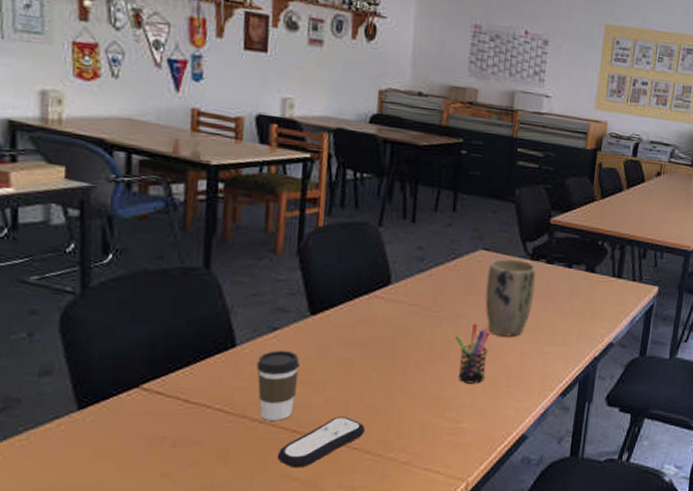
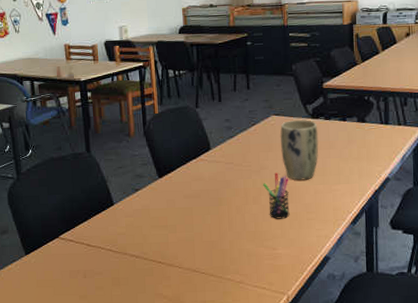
coffee cup: present [257,350,300,421] -> none [129,204,157,256]
remote control: present [277,416,365,468] -> none [150,250,207,289]

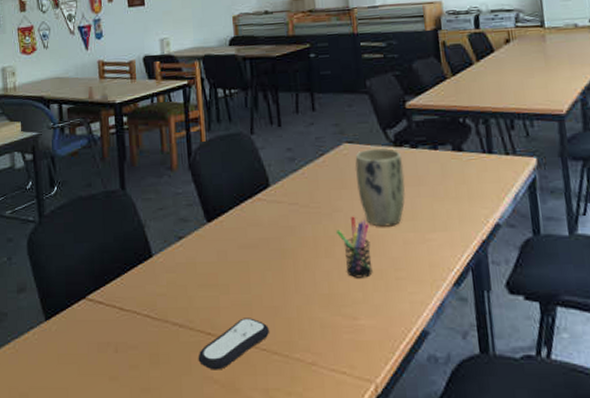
remote control: none [150,250,207,289] -> present [198,318,269,370]

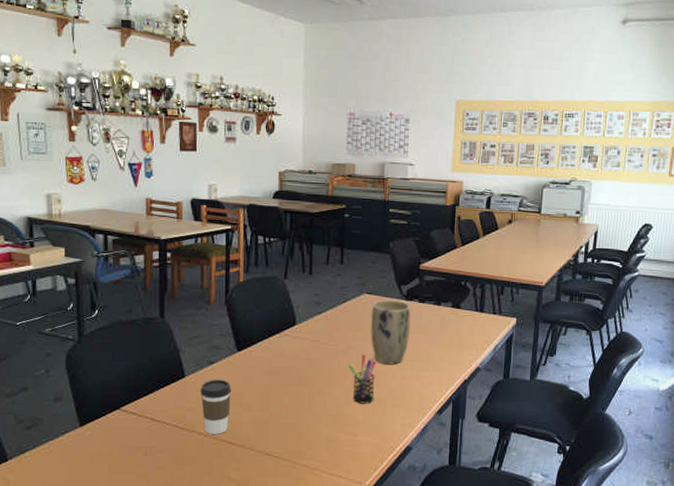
coffee cup: none [171,256,205,324] -> present [200,379,231,435]
remote control: present [198,318,269,370] -> none [218,431,282,472]

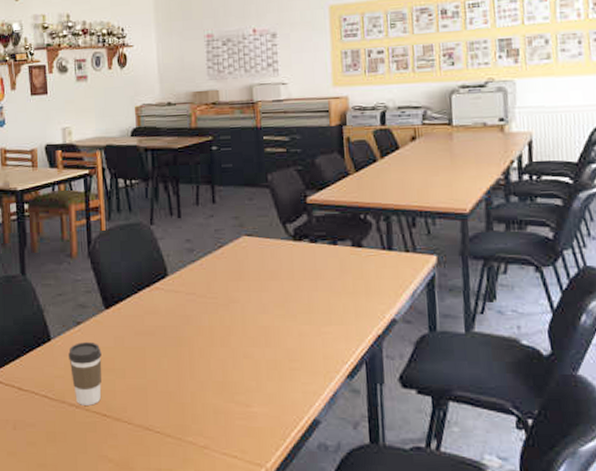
pen holder: present [349,354,376,404] -> none [233,308,267,367]
plant pot: present [370,300,411,365] -> none [253,241,303,319]

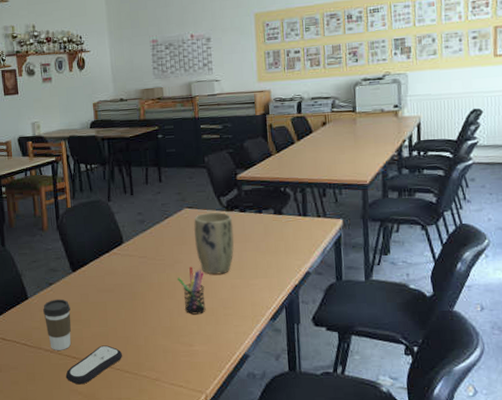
remote control: none [93,401,163,450] -> present [65,345,122,385]
pen holder: none [233,308,267,367] -> present [177,266,206,315]
plant pot: none [253,241,303,319] -> present [193,212,234,275]

